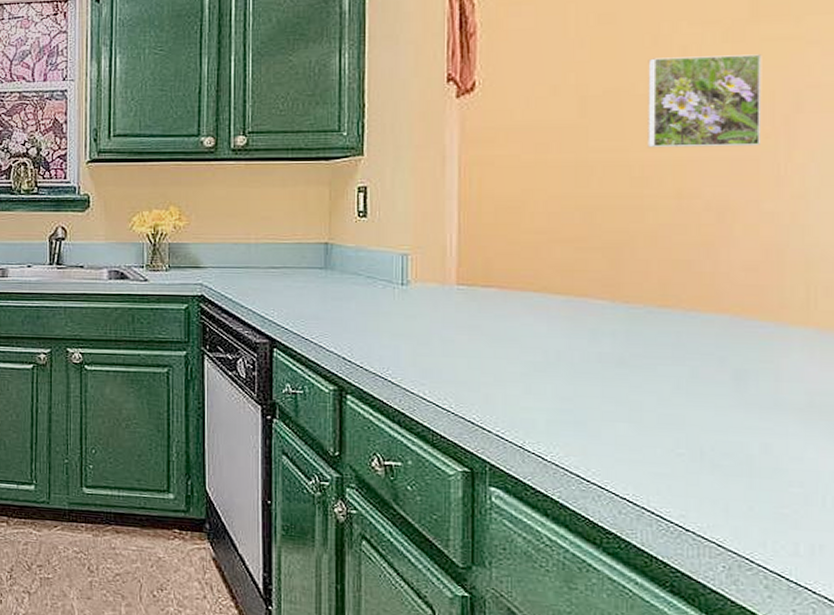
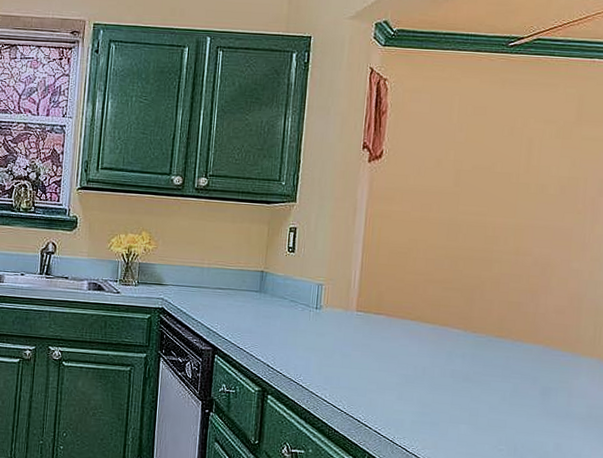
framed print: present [647,54,762,148] -> none [499,145,582,220]

